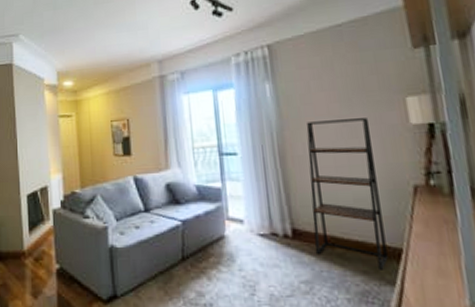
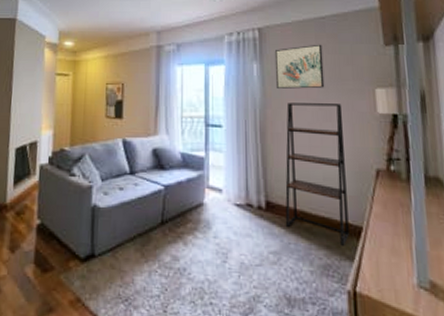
wall art: none [287,54,348,108] -> present [274,44,325,89]

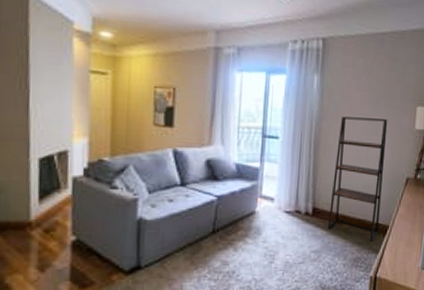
wall art: present [274,44,325,89] -> none [333,60,379,104]

